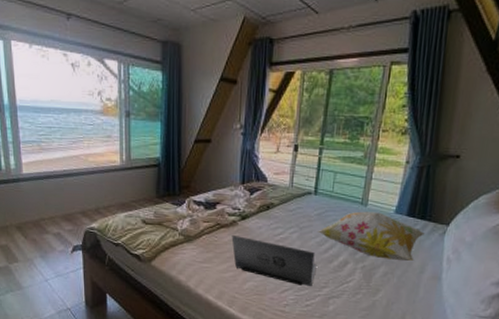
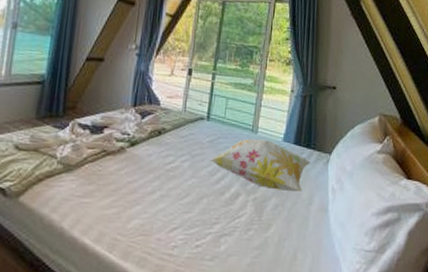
laptop: present [231,235,317,286] -> none [118,164,208,223]

